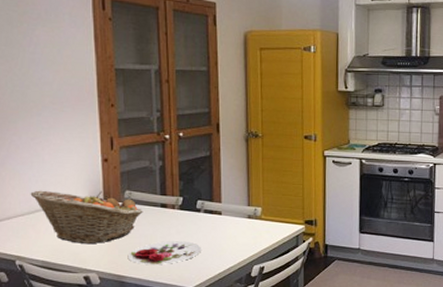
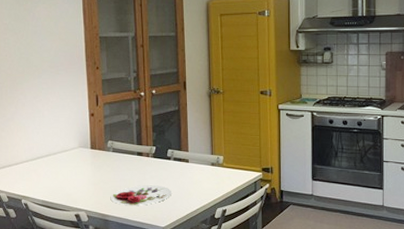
fruit basket: present [30,190,143,245] -> none [33,140,123,187]

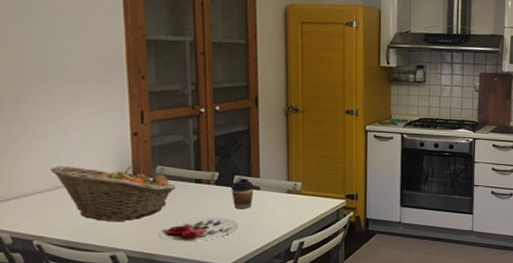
fruit basket: none [33,140,123,187] -> present [50,166,176,222]
coffee cup: none [165,152,183,179] -> present [230,178,254,210]

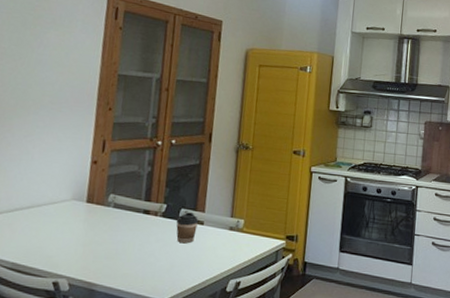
fruit basket: present [50,166,176,222] -> none [12,188,125,248]
plate: present [160,217,238,242] -> none [103,249,179,274]

